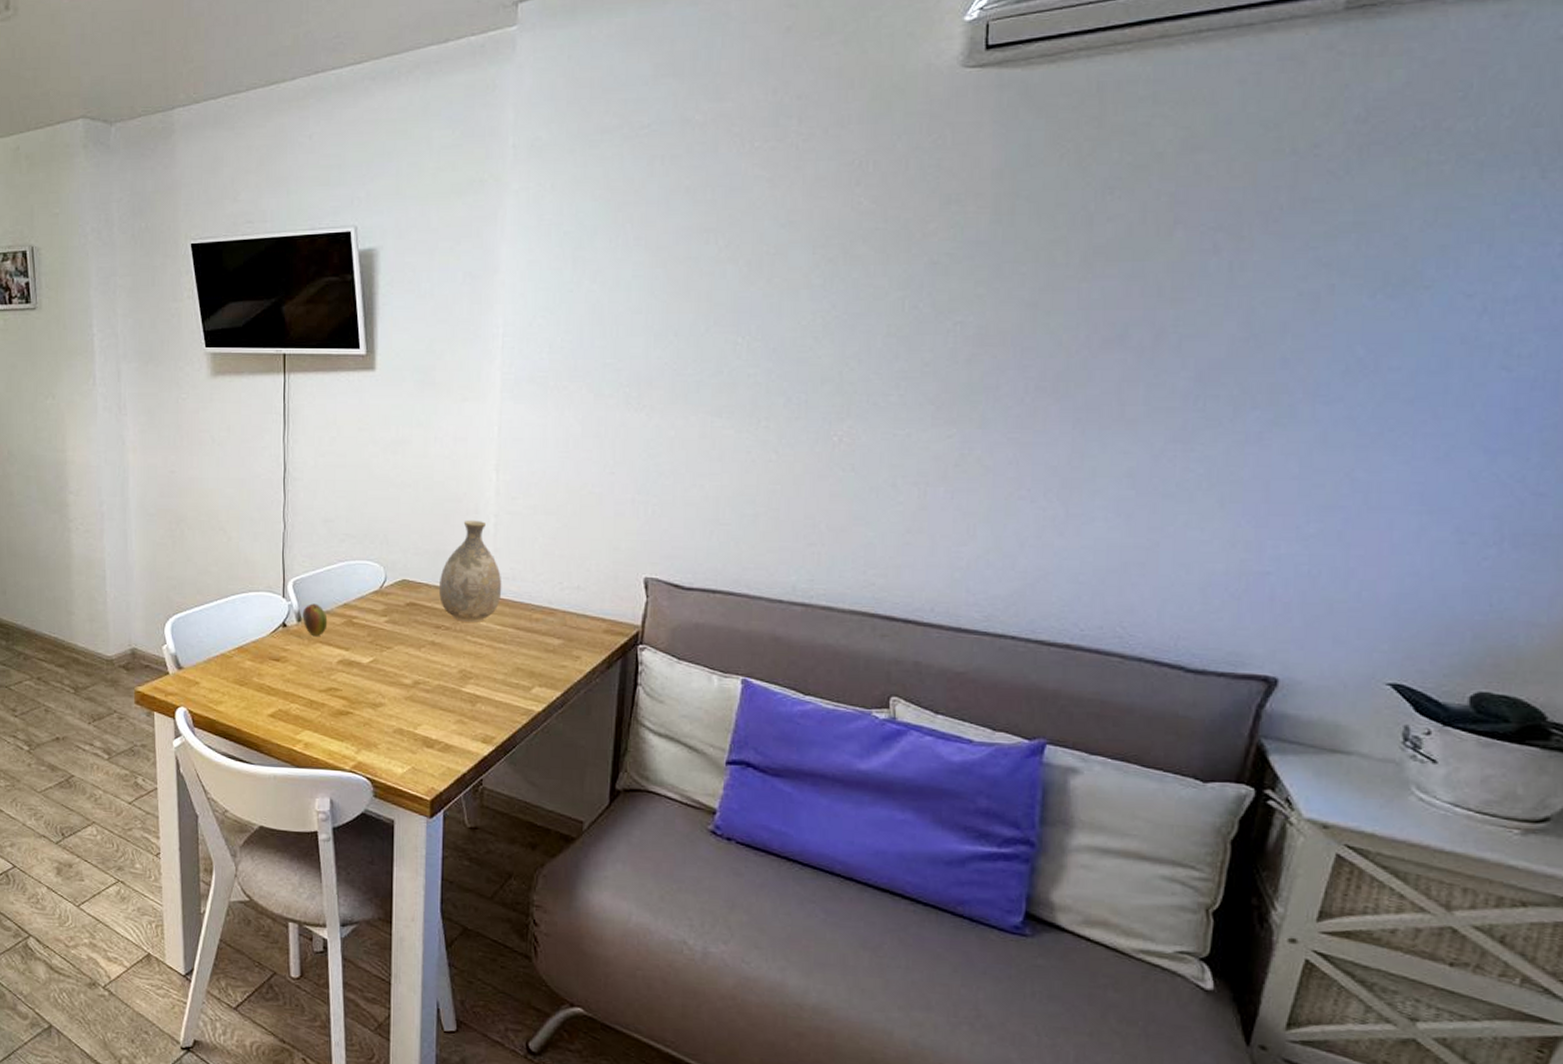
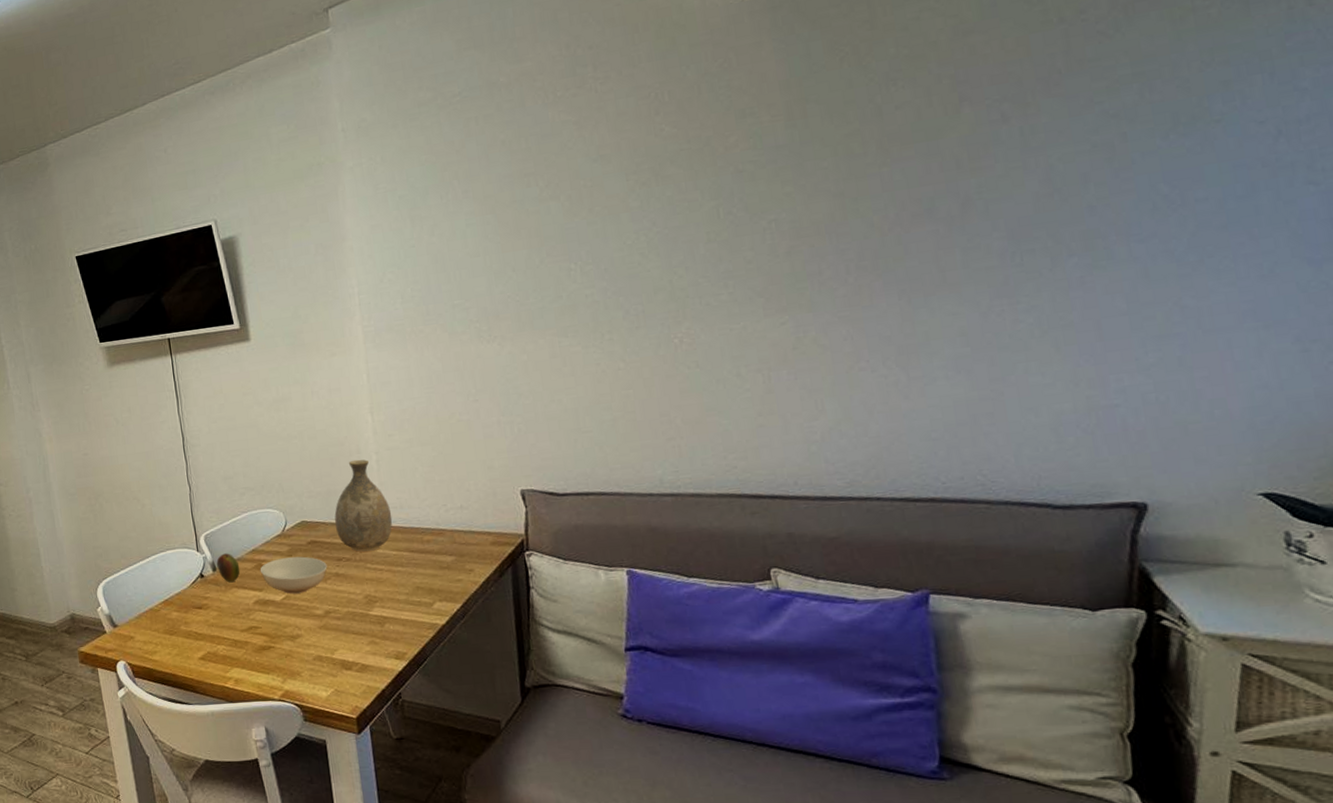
bowl: none [349,617,424,658] -> present [259,556,328,594]

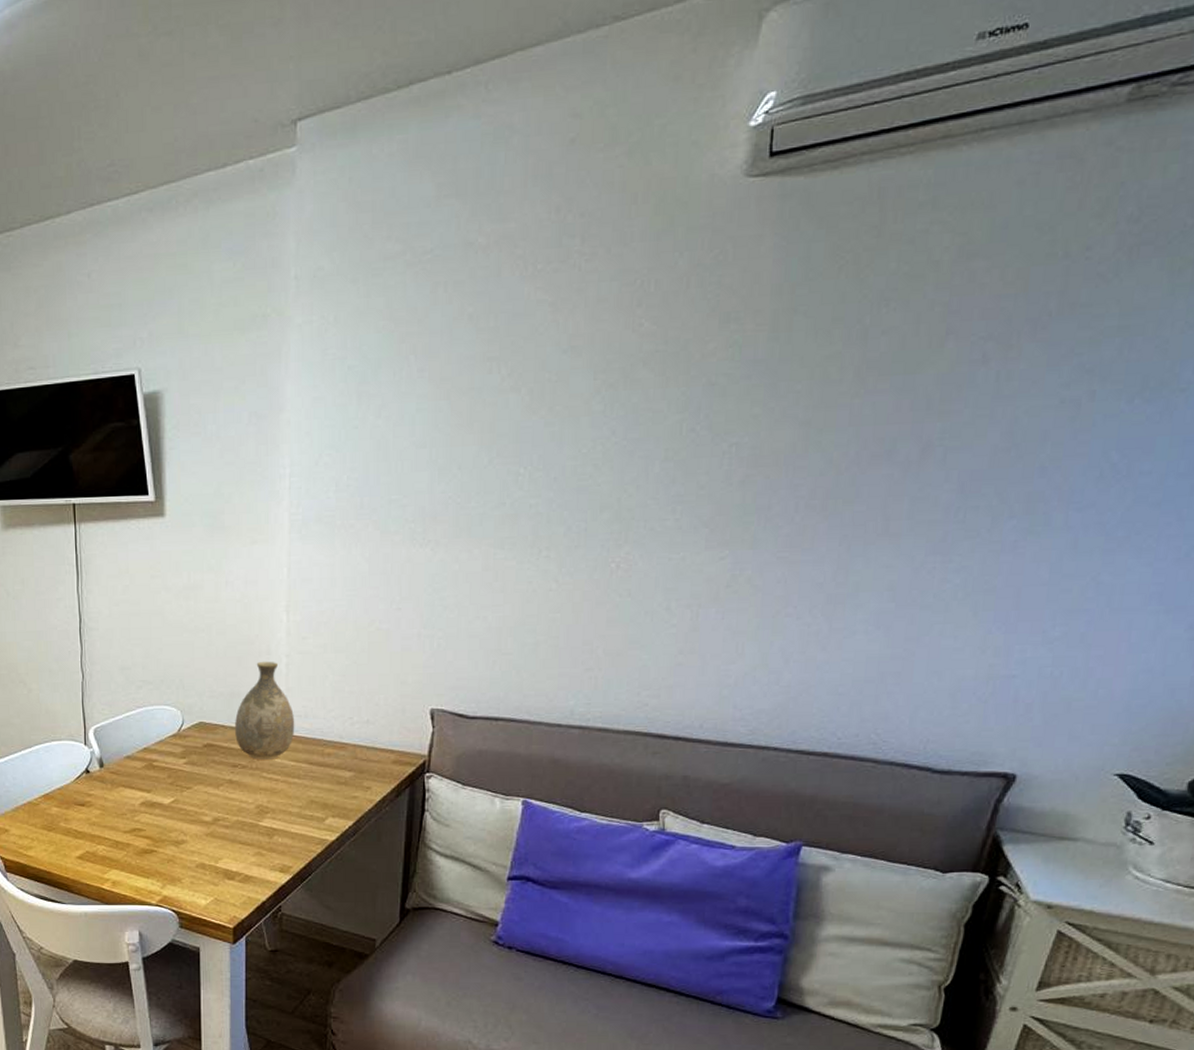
fruit: present [216,553,240,582] -> none [104,749,129,780]
bowl: present [259,556,328,594] -> none [150,759,221,798]

